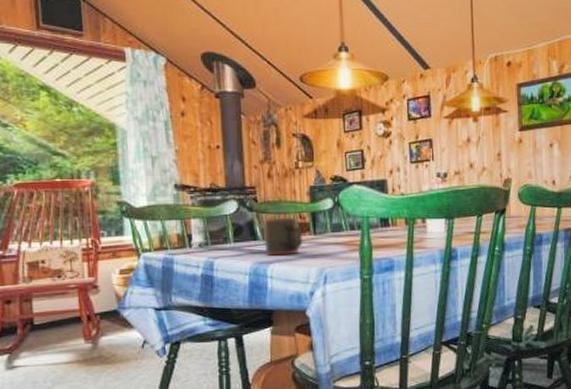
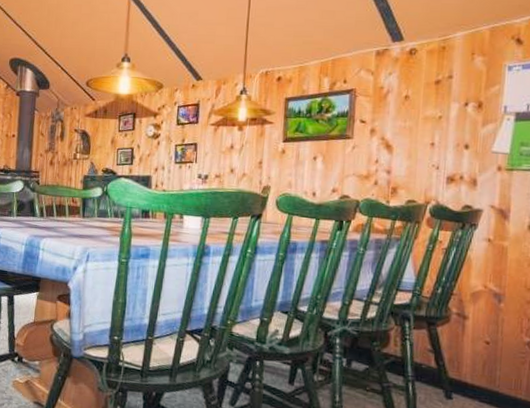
mug: present [262,217,303,256] -> none [40,199,73,232]

